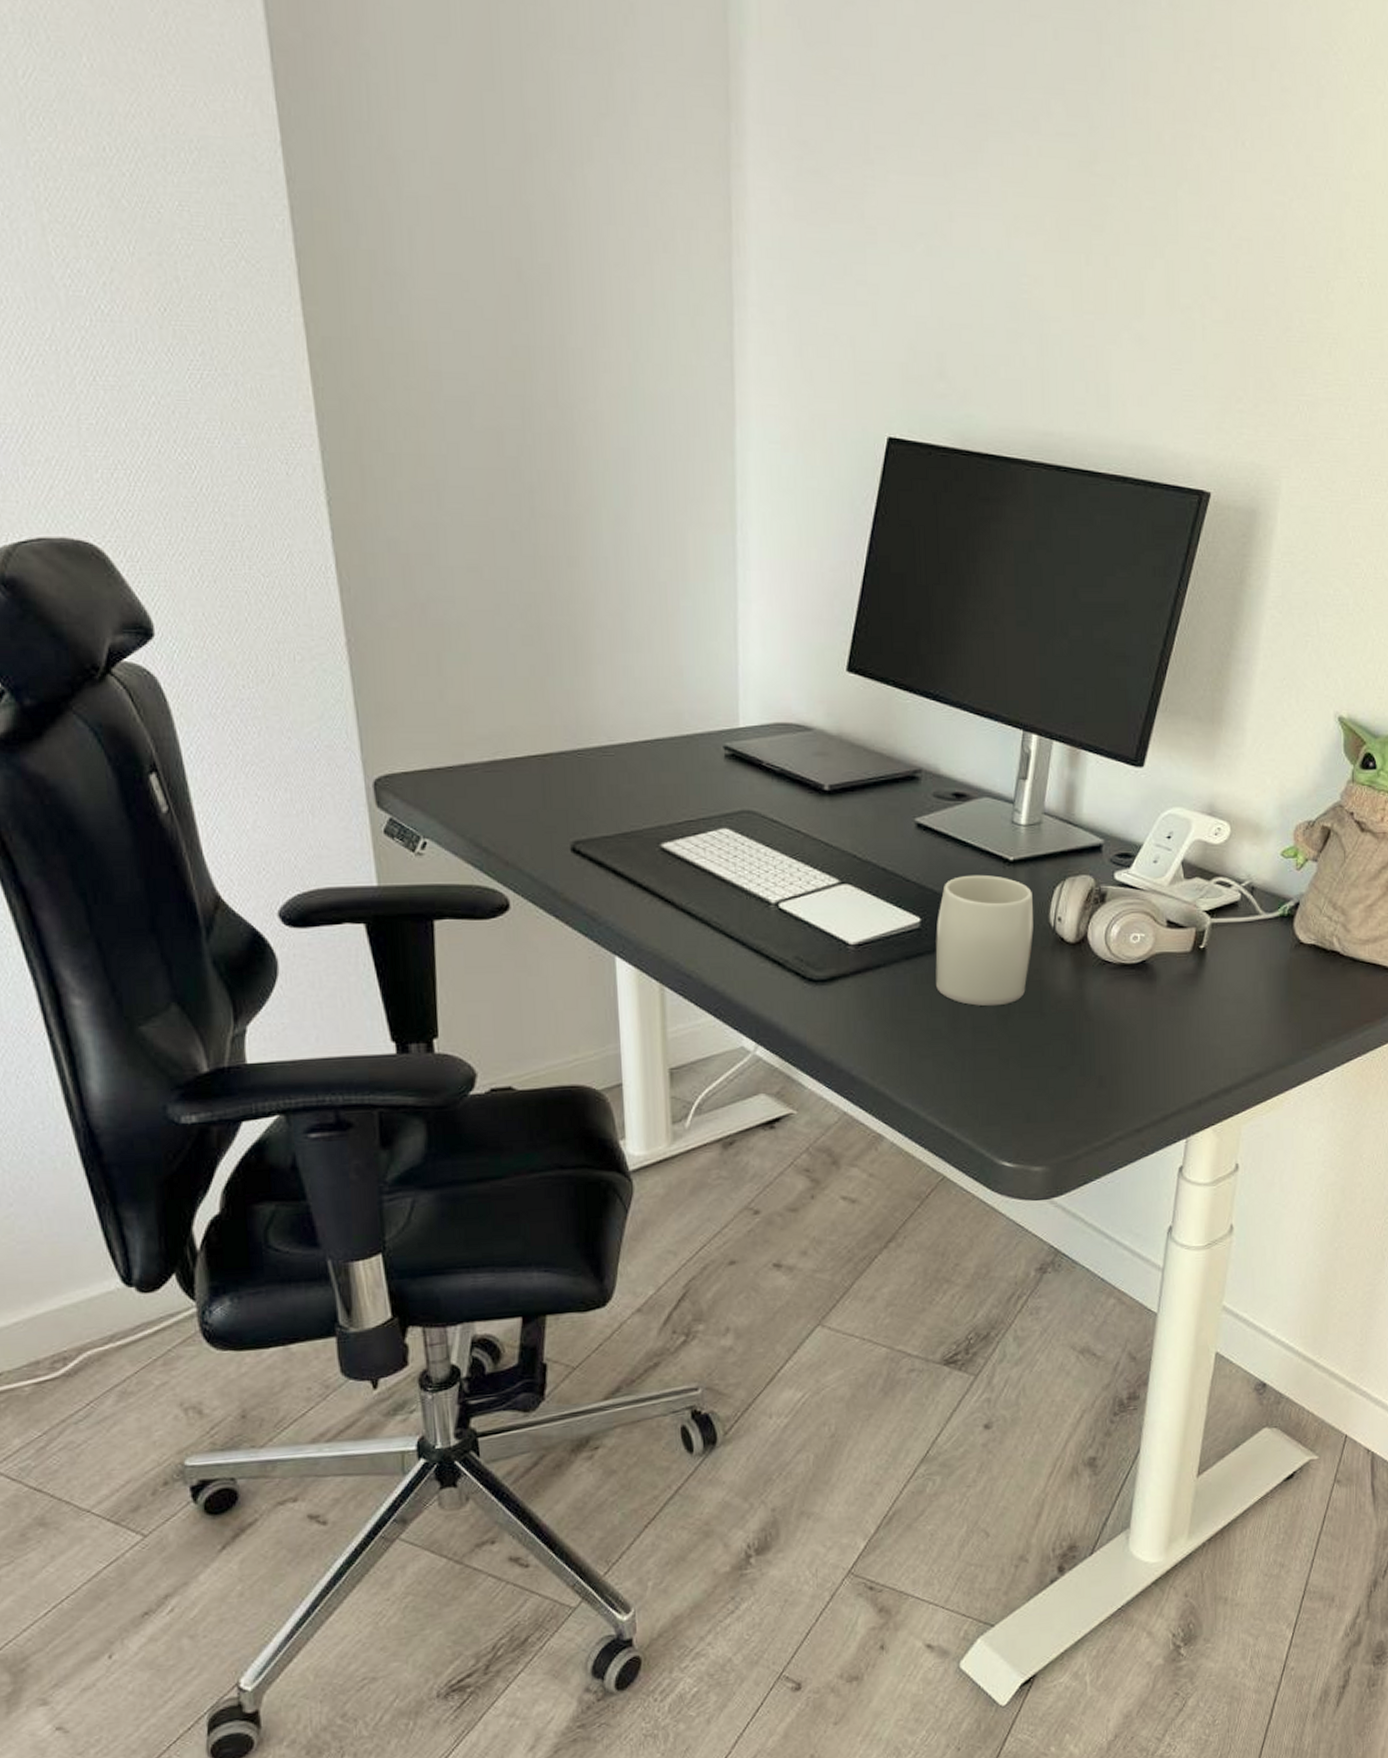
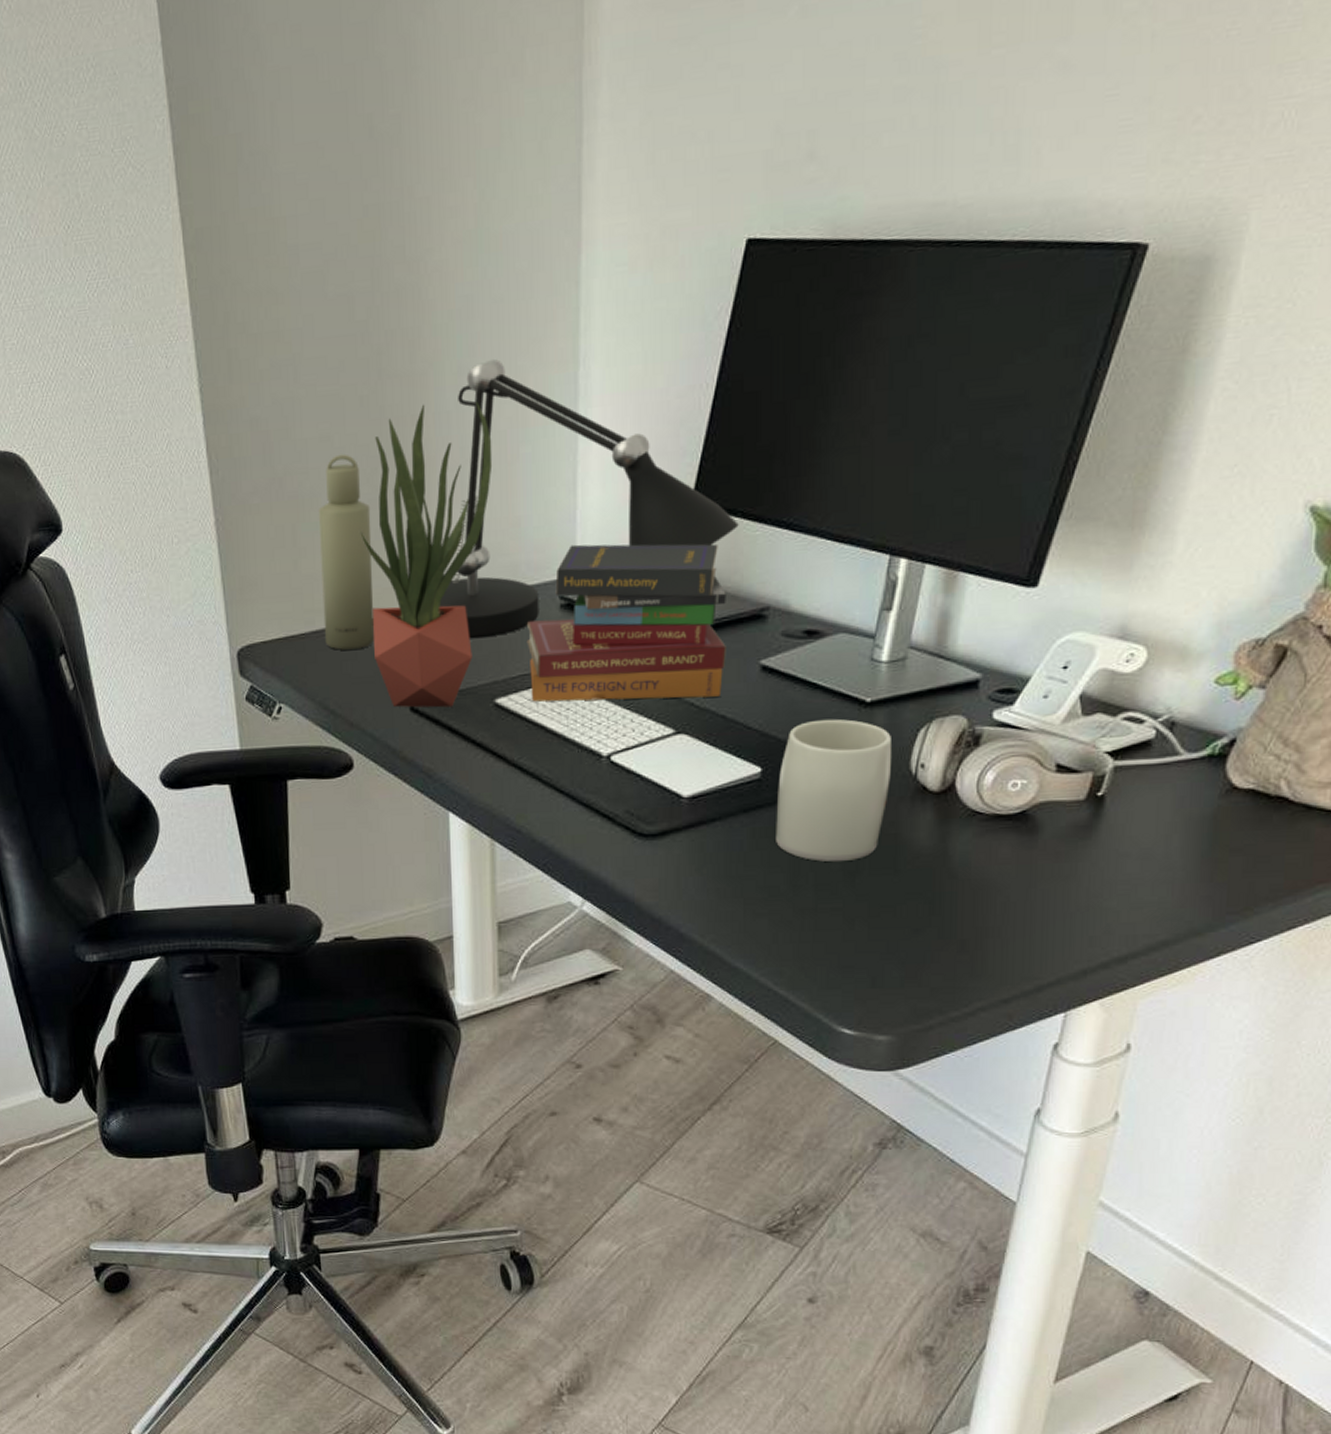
bottle: none [467,587,531,786] -> present [319,454,374,650]
potted plant: none [513,547,653,850] -> present [360,401,493,708]
desk lamp: none [600,512,891,781] -> present [439,358,739,638]
books: none [692,698,884,851] -> present [527,543,726,702]

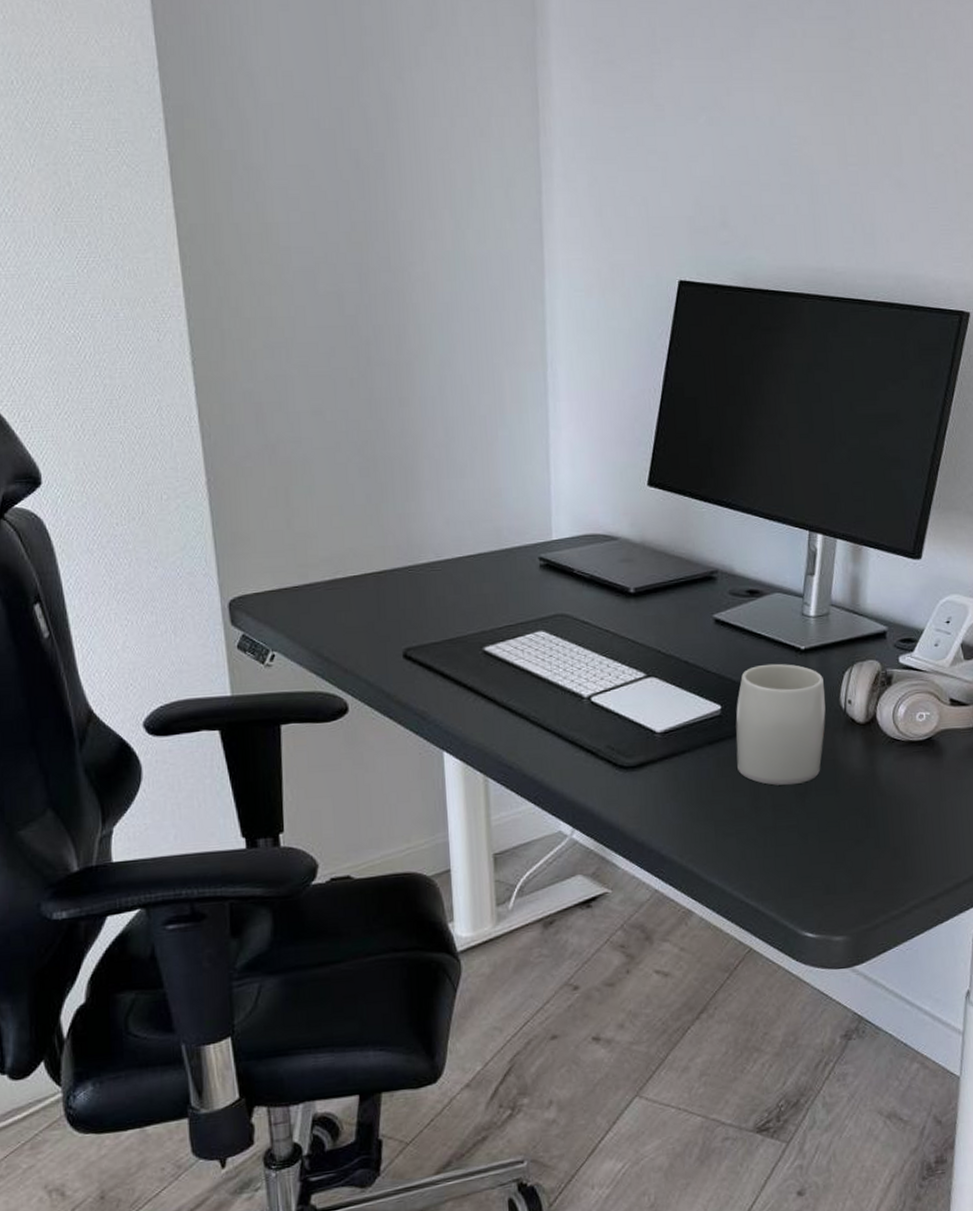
bottle: present [319,454,374,650] -> none [312,427,367,602]
potted plant: present [360,401,493,708] -> none [352,389,475,655]
desk lamp: present [439,358,739,638] -> none [429,356,688,592]
books: present [527,543,726,702] -> none [511,514,685,650]

